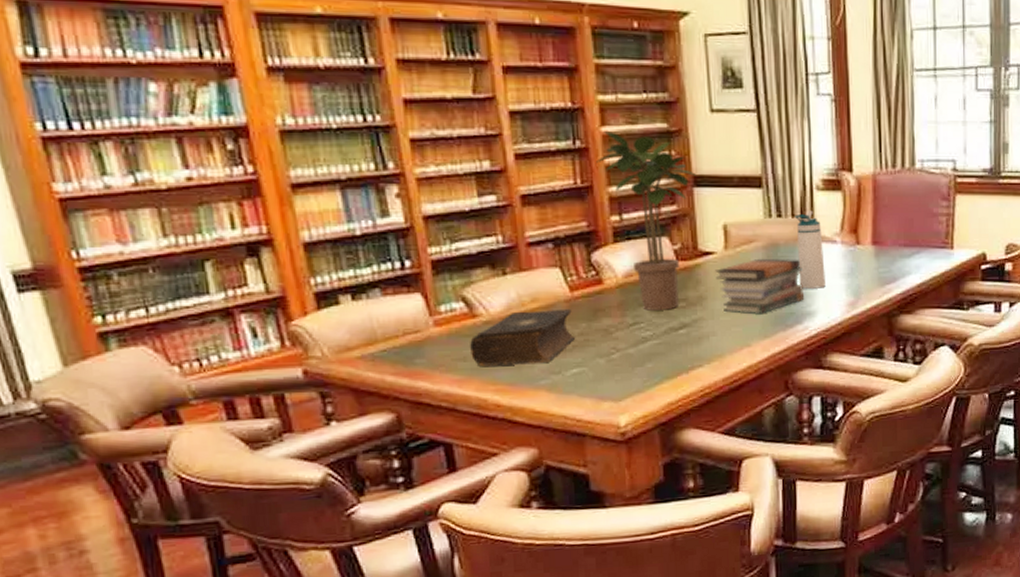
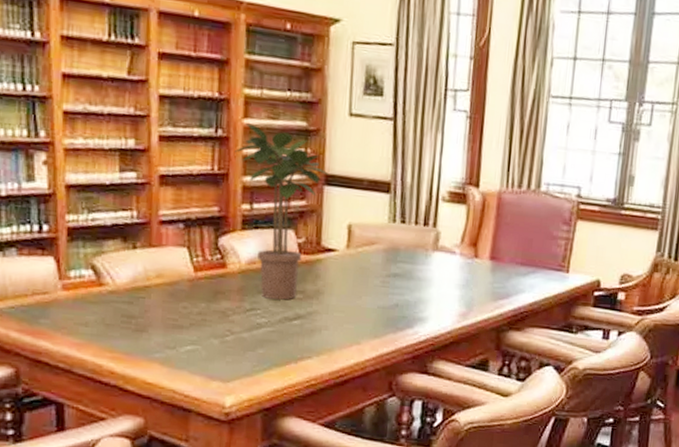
book: present [470,308,576,366] -> none [93,285,194,337]
book stack: present [715,258,805,314] -> none [334,260,420,314]
water bottle: present [794,210,826,289] -> none [414,219,443,296]

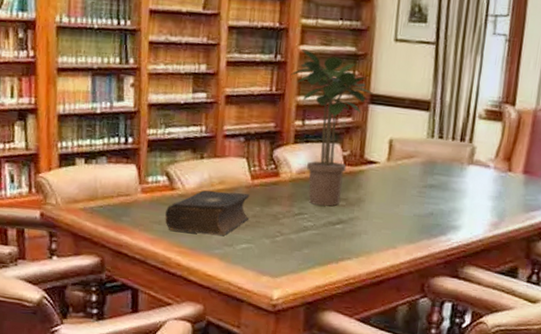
book: none [93,285,194,337] -> present [165,190,250,236]

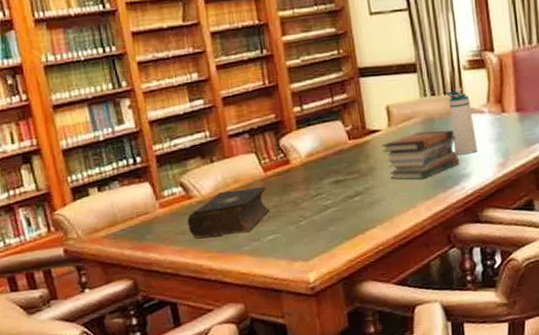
potted plant: present [291,49,374,206] -> none [280,39,362,183]
book stack: none [375,172,455,221] -> present [381,129,460,179]
water bottle: none [449,135,478,207] -> present [446,87,478,155]

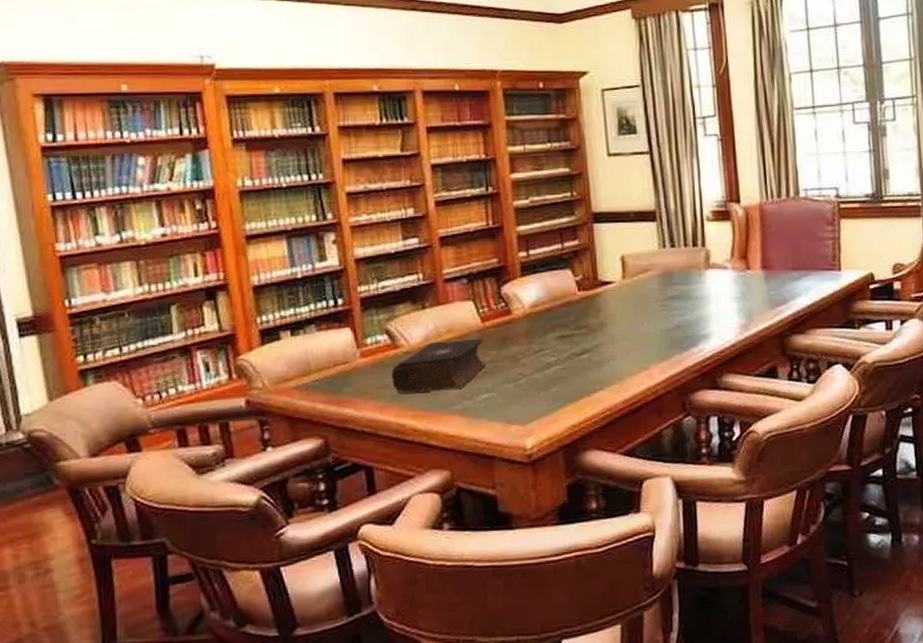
book stack: present [381,129,460,179] -> none [614,285,699,338]
water bottle: present [446,87,478,155] -> none [687,240,719,313]

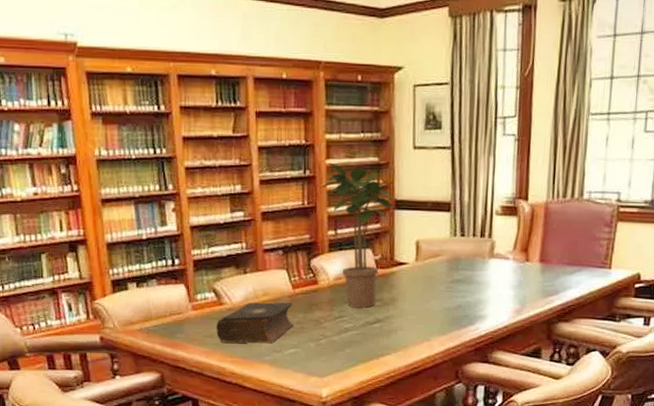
potted plant: none [506,178,597,338] -> present [320,163,399,308]

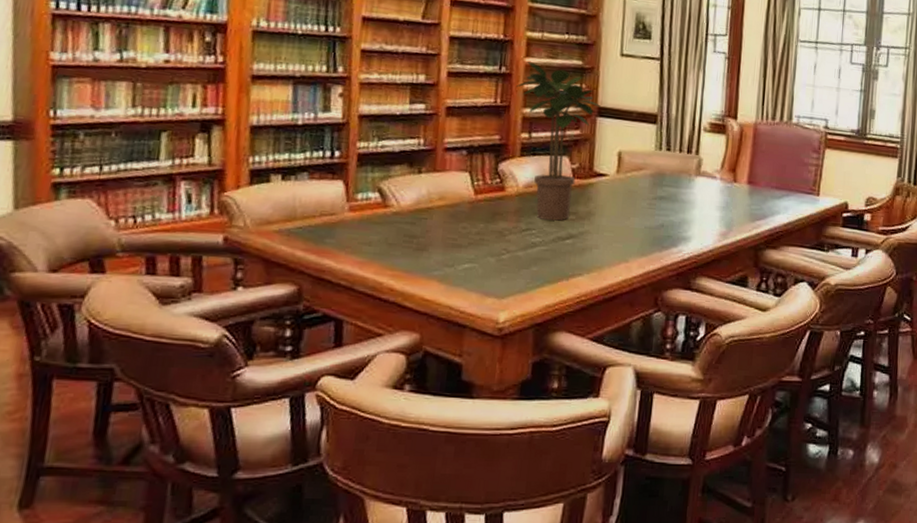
book: present [216,302,294,344] -> none [376,207,473,256]

